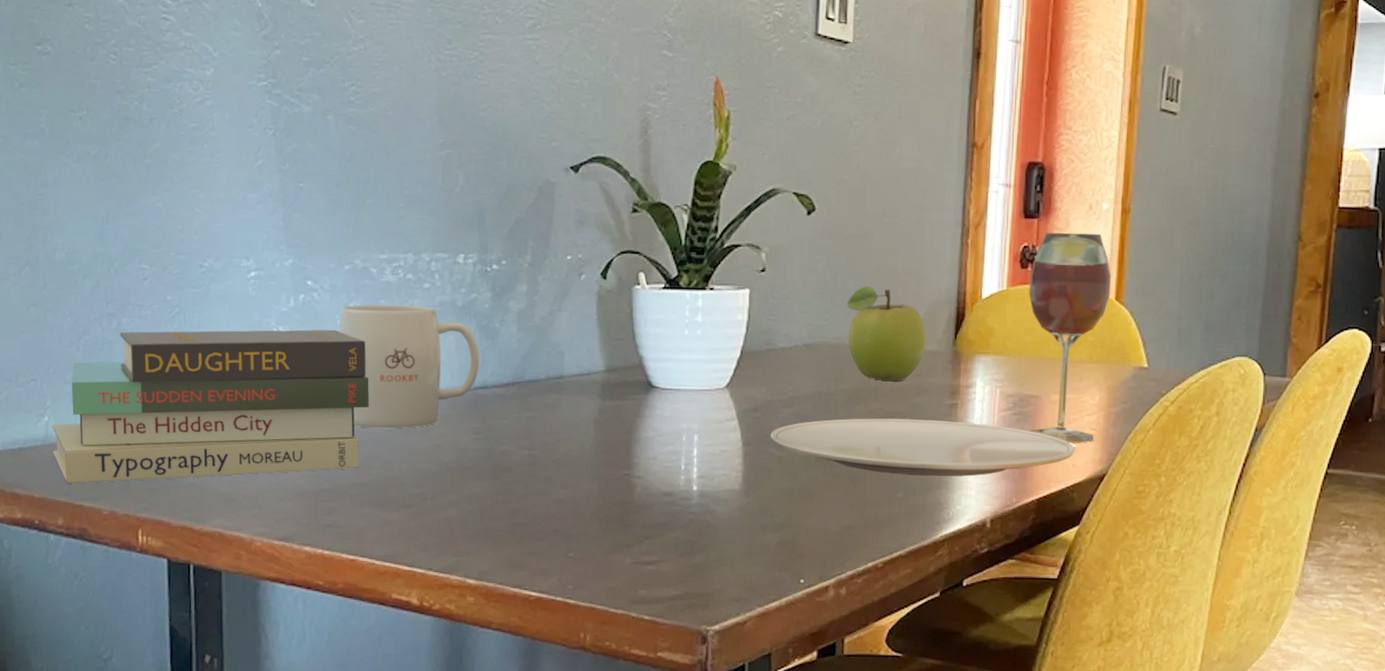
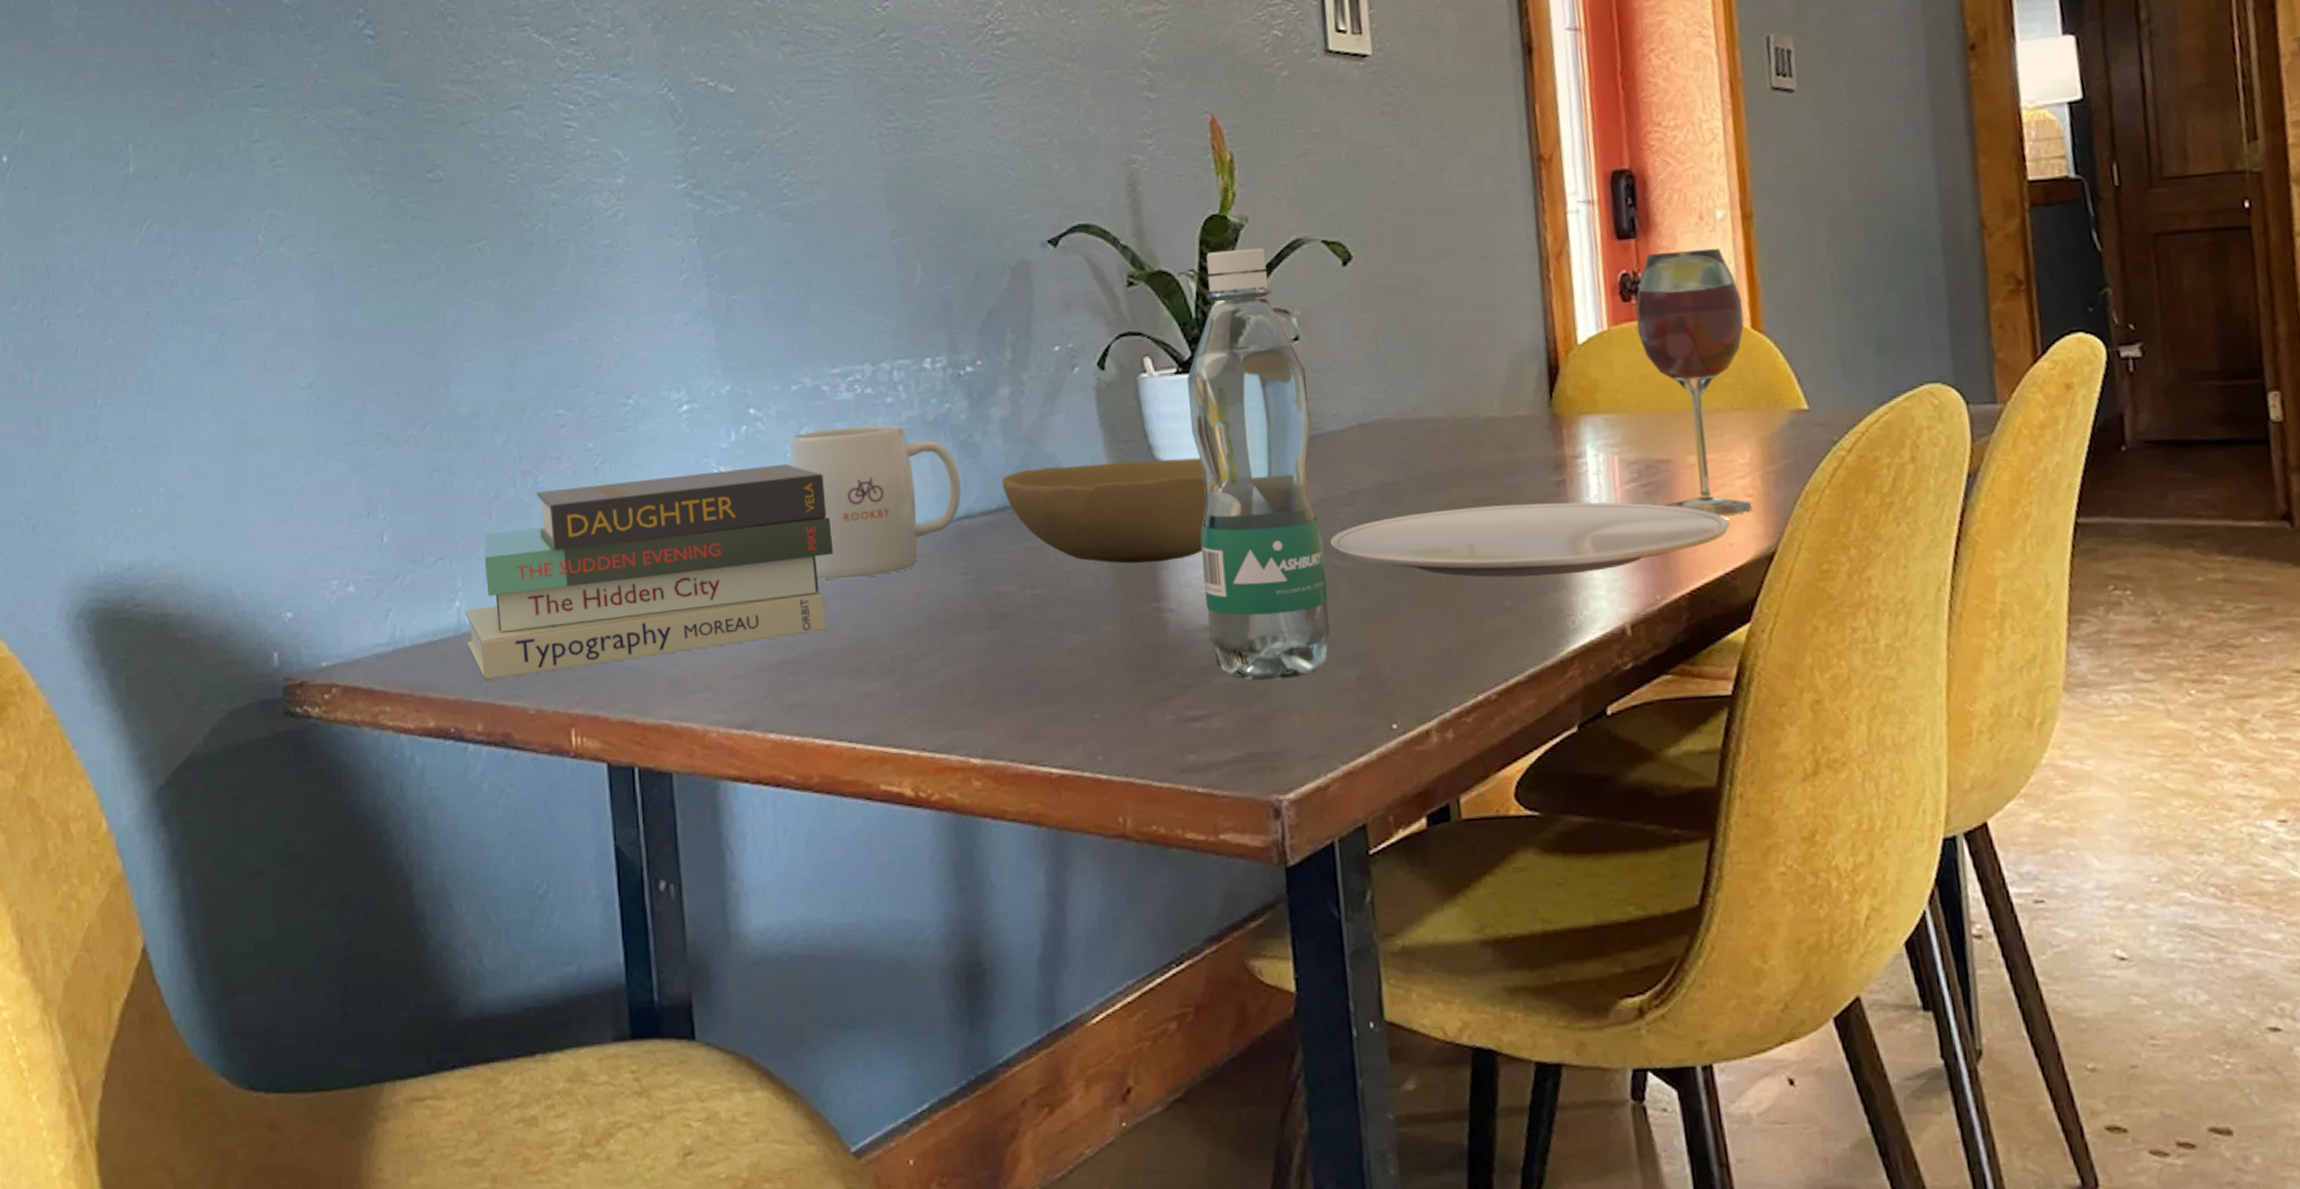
bowl: none [513,354,678,438] -> present [1001,458,1208,564]
bottle: none [667,191,768,538] -> present [1187,247,1330,680]
fruit: present [846,286,926,382] -> none [1406,344,1514,460]

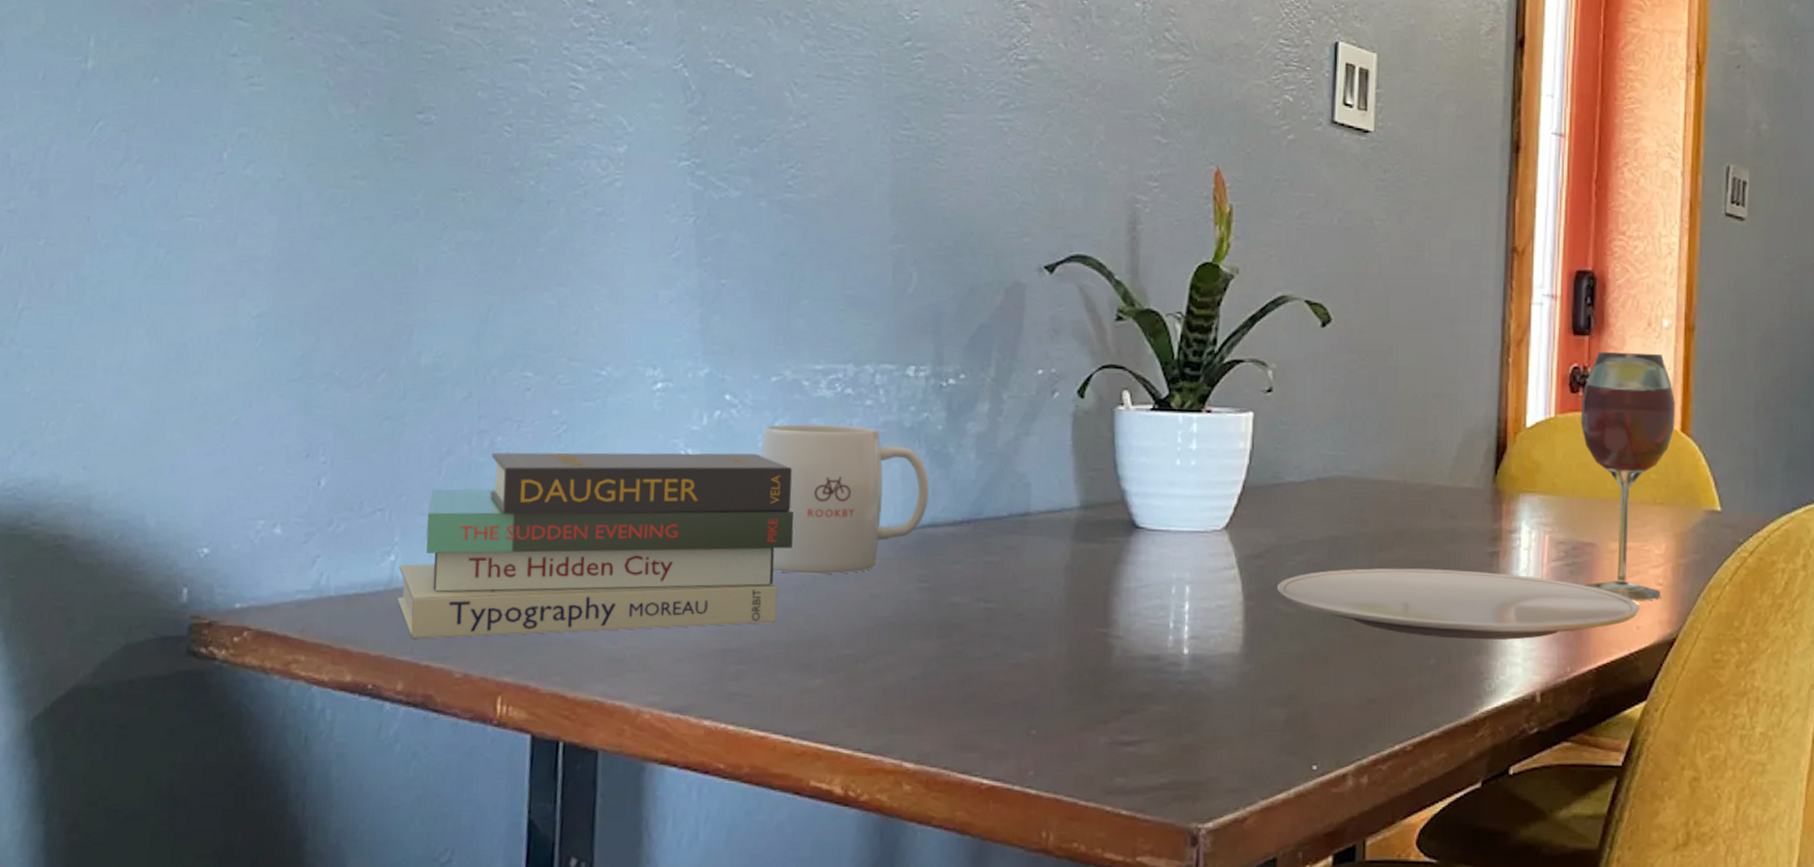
bowl: present [1001,458,1208,564] -> none [969,485,1168,589]
bottle: present [1187,247,1330,680] -> none [1152,297,1275,713]

